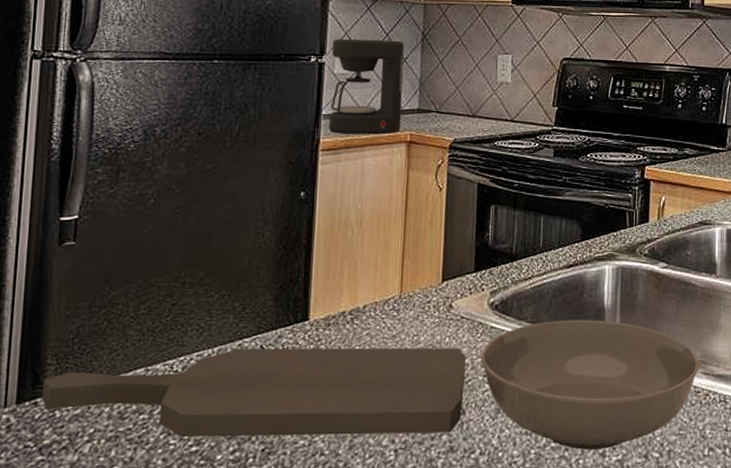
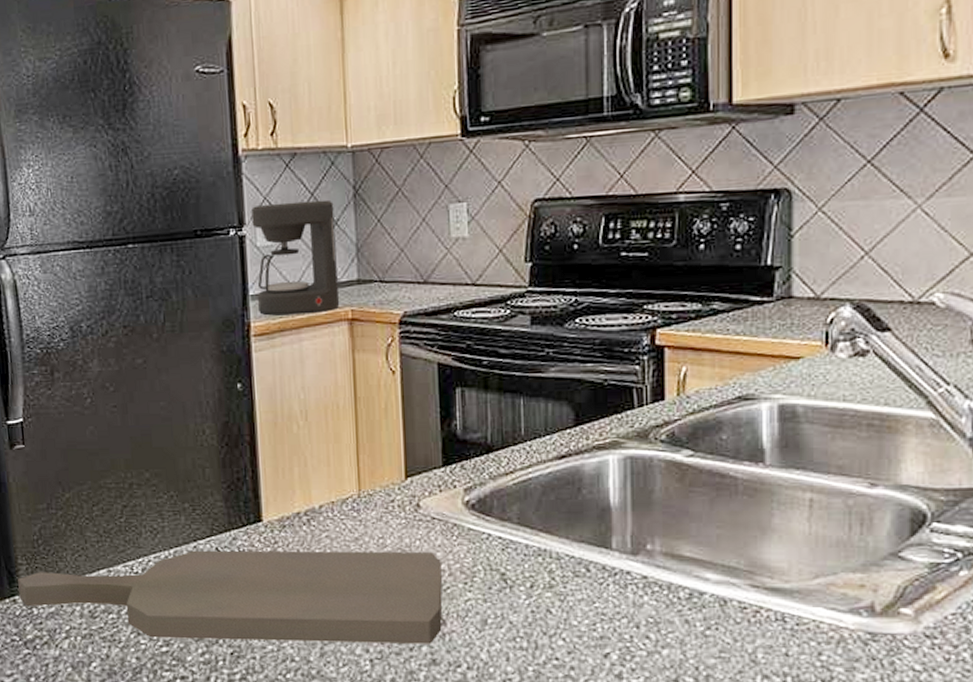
bowl: present [481,320,700,450] -> none [459,520,745,670]

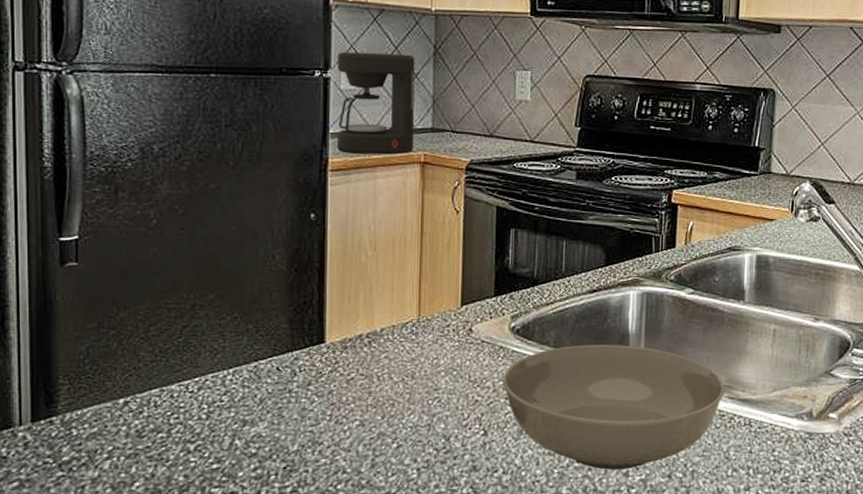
cutting board: present [18,550,443,644] -> none [57,370,487,456]
bowl: none [459,520,745,670] -> present [502,344,725,470]

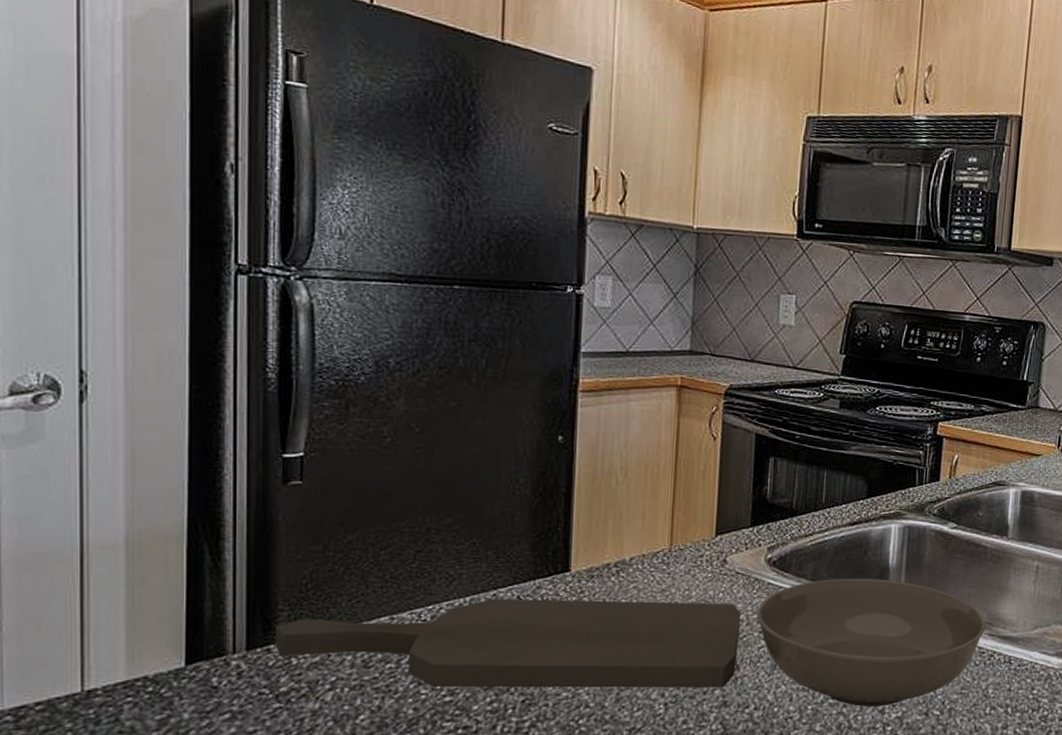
cutting board: none [57,370,487,456] -> present [275,598,741,688]
coffee maker: present [337,52,415,155] -> none [589,268,674,377]

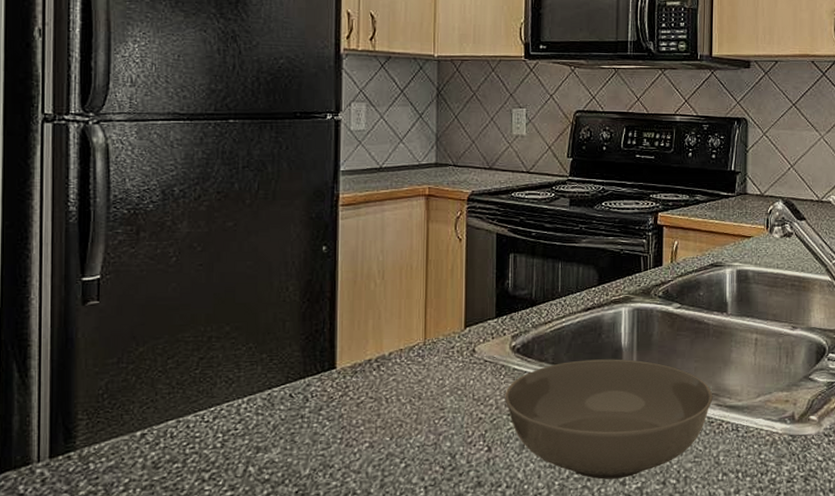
cutting board: present [275,598,741,688] -> none [75,390,490,484]

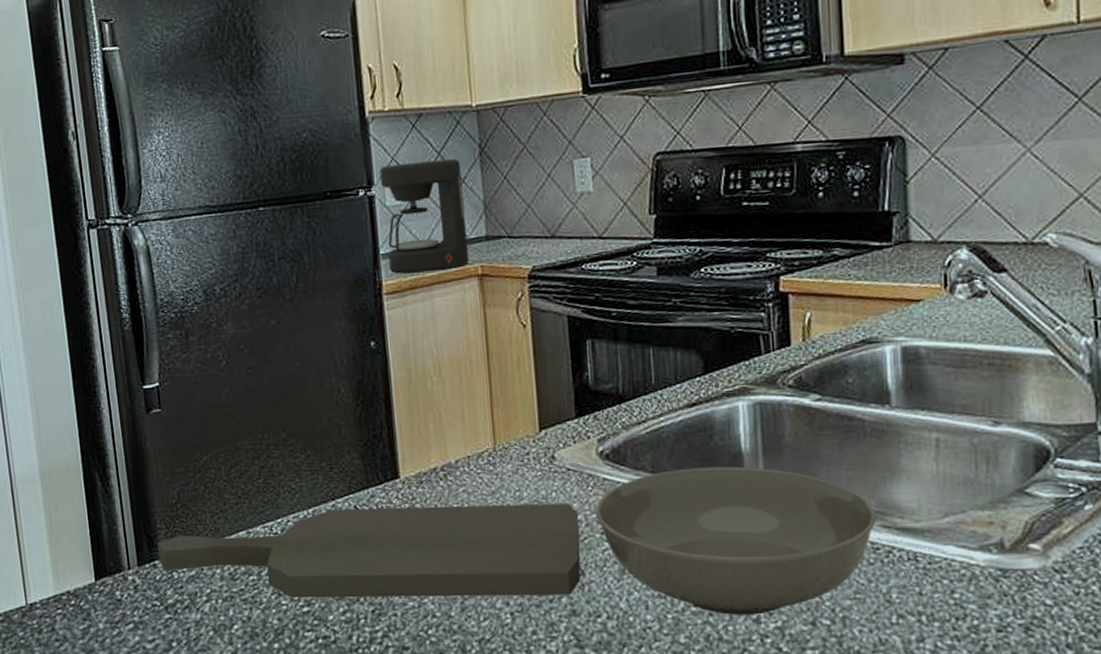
cutting board: none [75,390,490,484] -> present [157,503,581,598]
coffee maker: none [348,95,420,189] -> present [379,158,470,274]

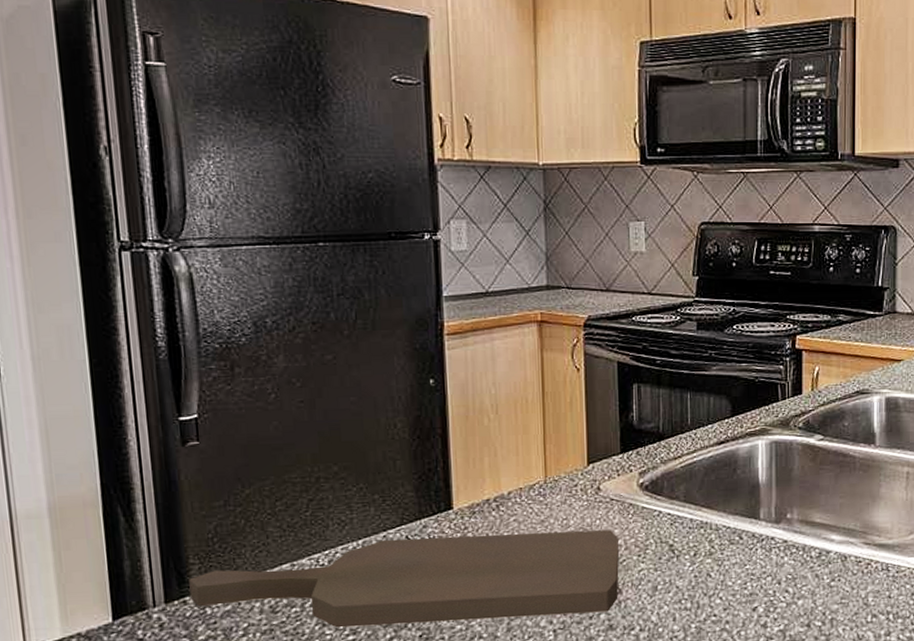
coffee maker: present [379,158,470,274] -> none [446,211,530,316]
bowl: present [595,466,877,615] -> none [634,495,860,622]

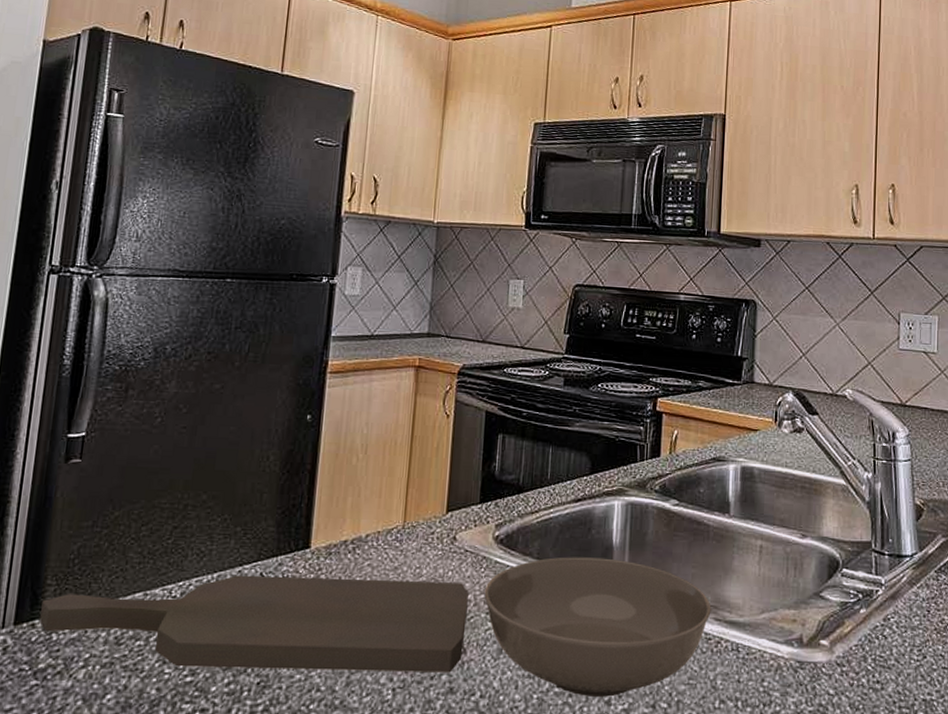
bowl: none [634,495,860,622] -> present [484,557,711,697]

